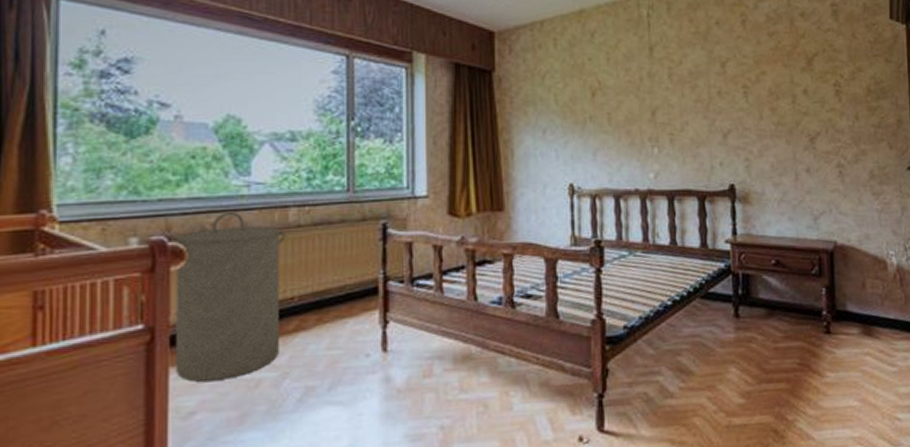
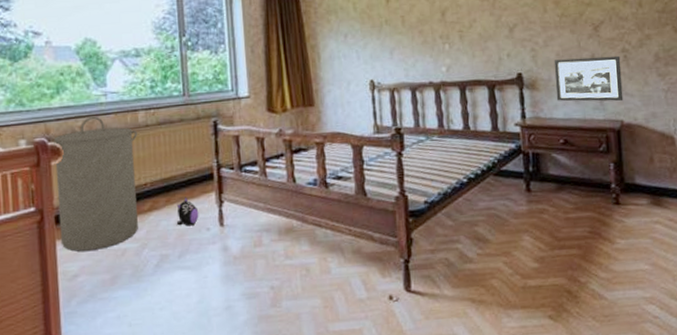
plush toy: none [329,315,357,352] -> present [176,197,199,226]
picture frame: none [768,170,838,221] -> present [554,55,624,102]

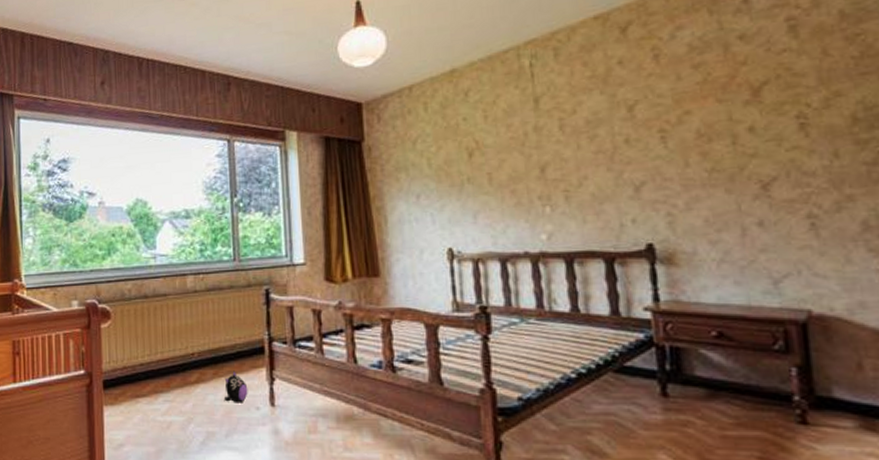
laundry hamper: present [53,116,138,252] -> none [104,279,186,420]
picture frame: present [554,55,624,102] -> none [700,223,811,285]

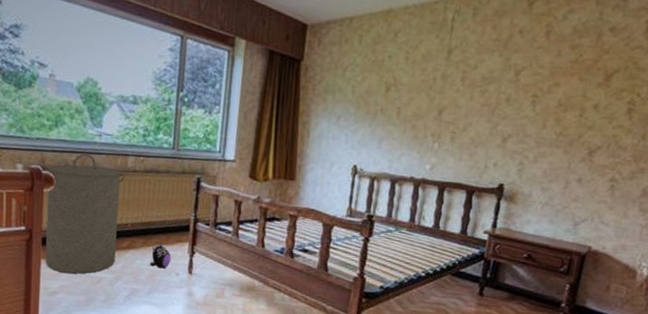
laundry hamper: none [104,279,186,420] -> present [45,153,126,274]

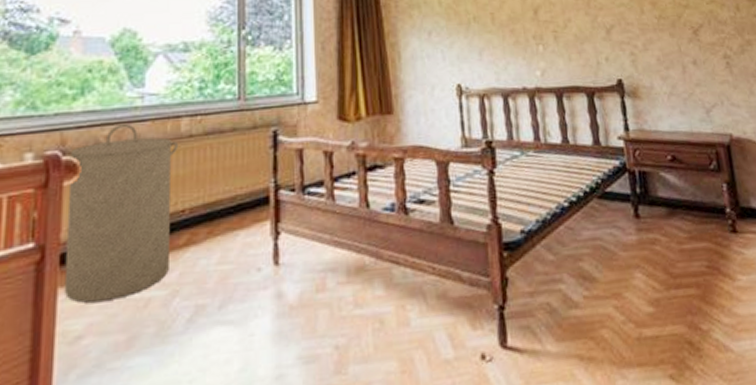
plush toy: present [150,242,171,269] -> none [220,227,249,266]

